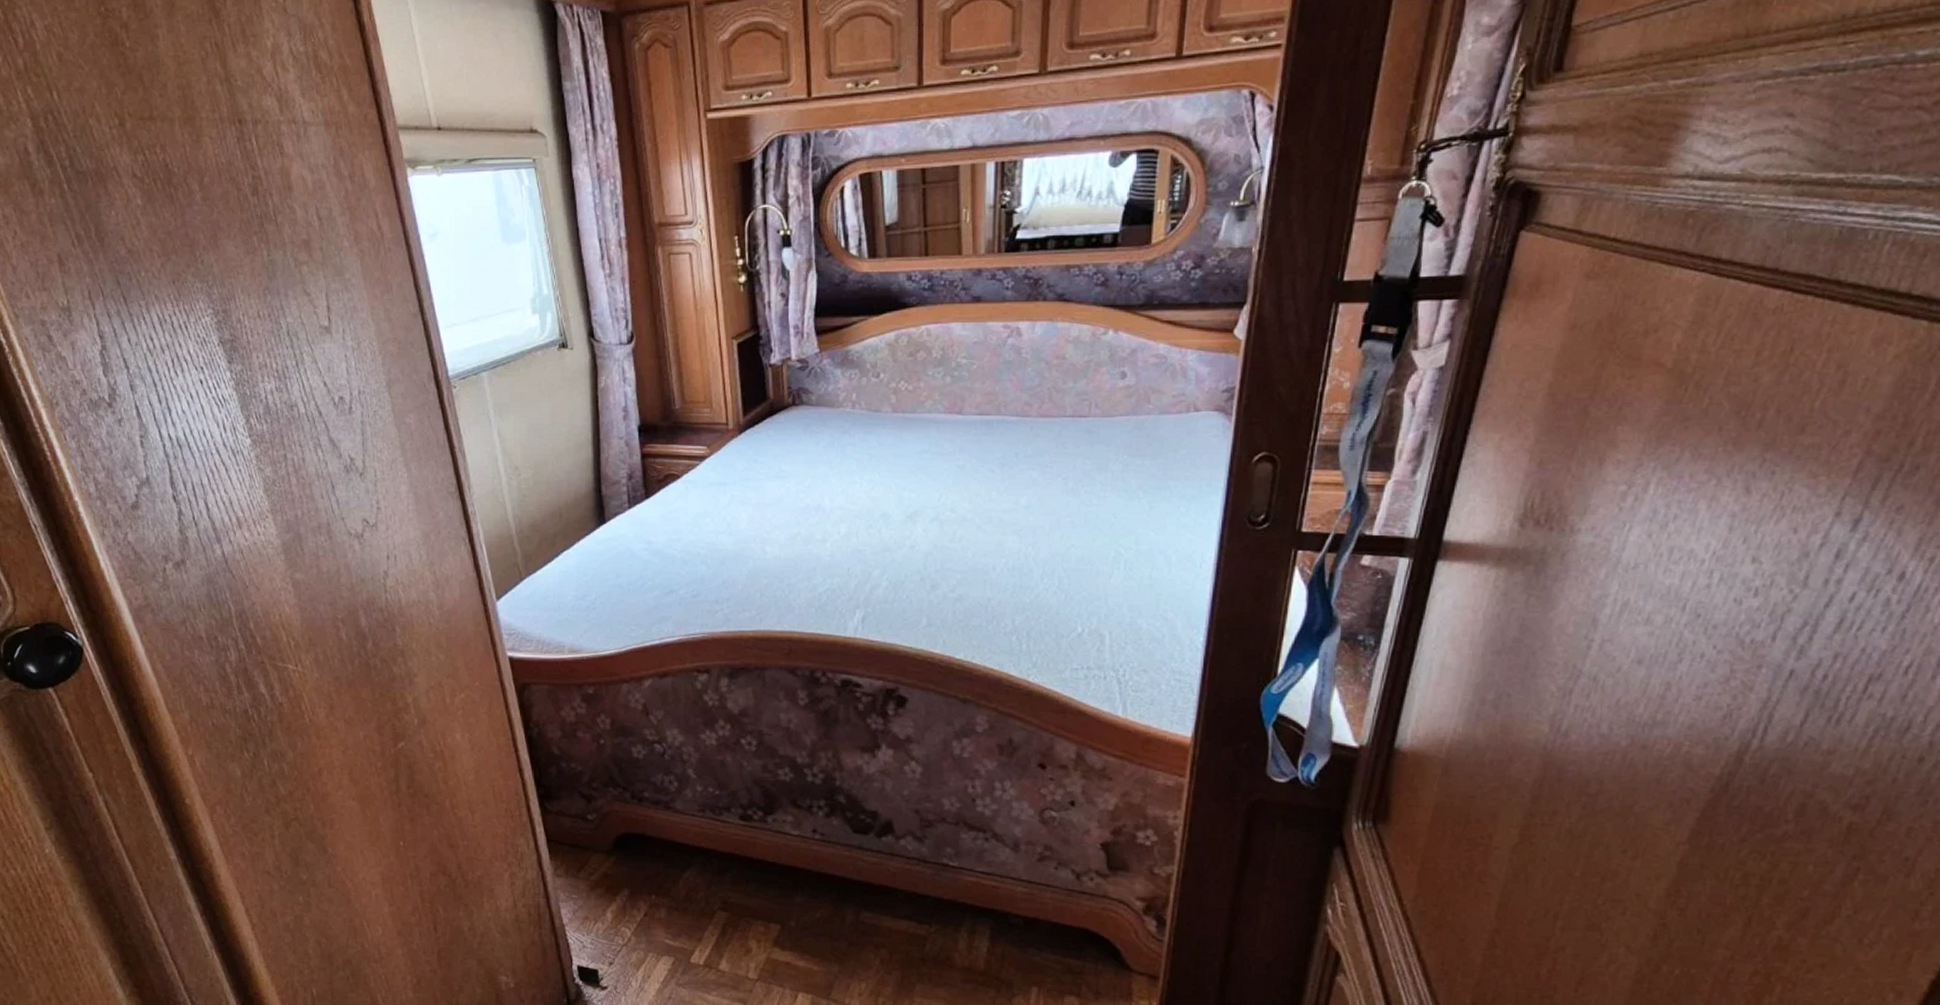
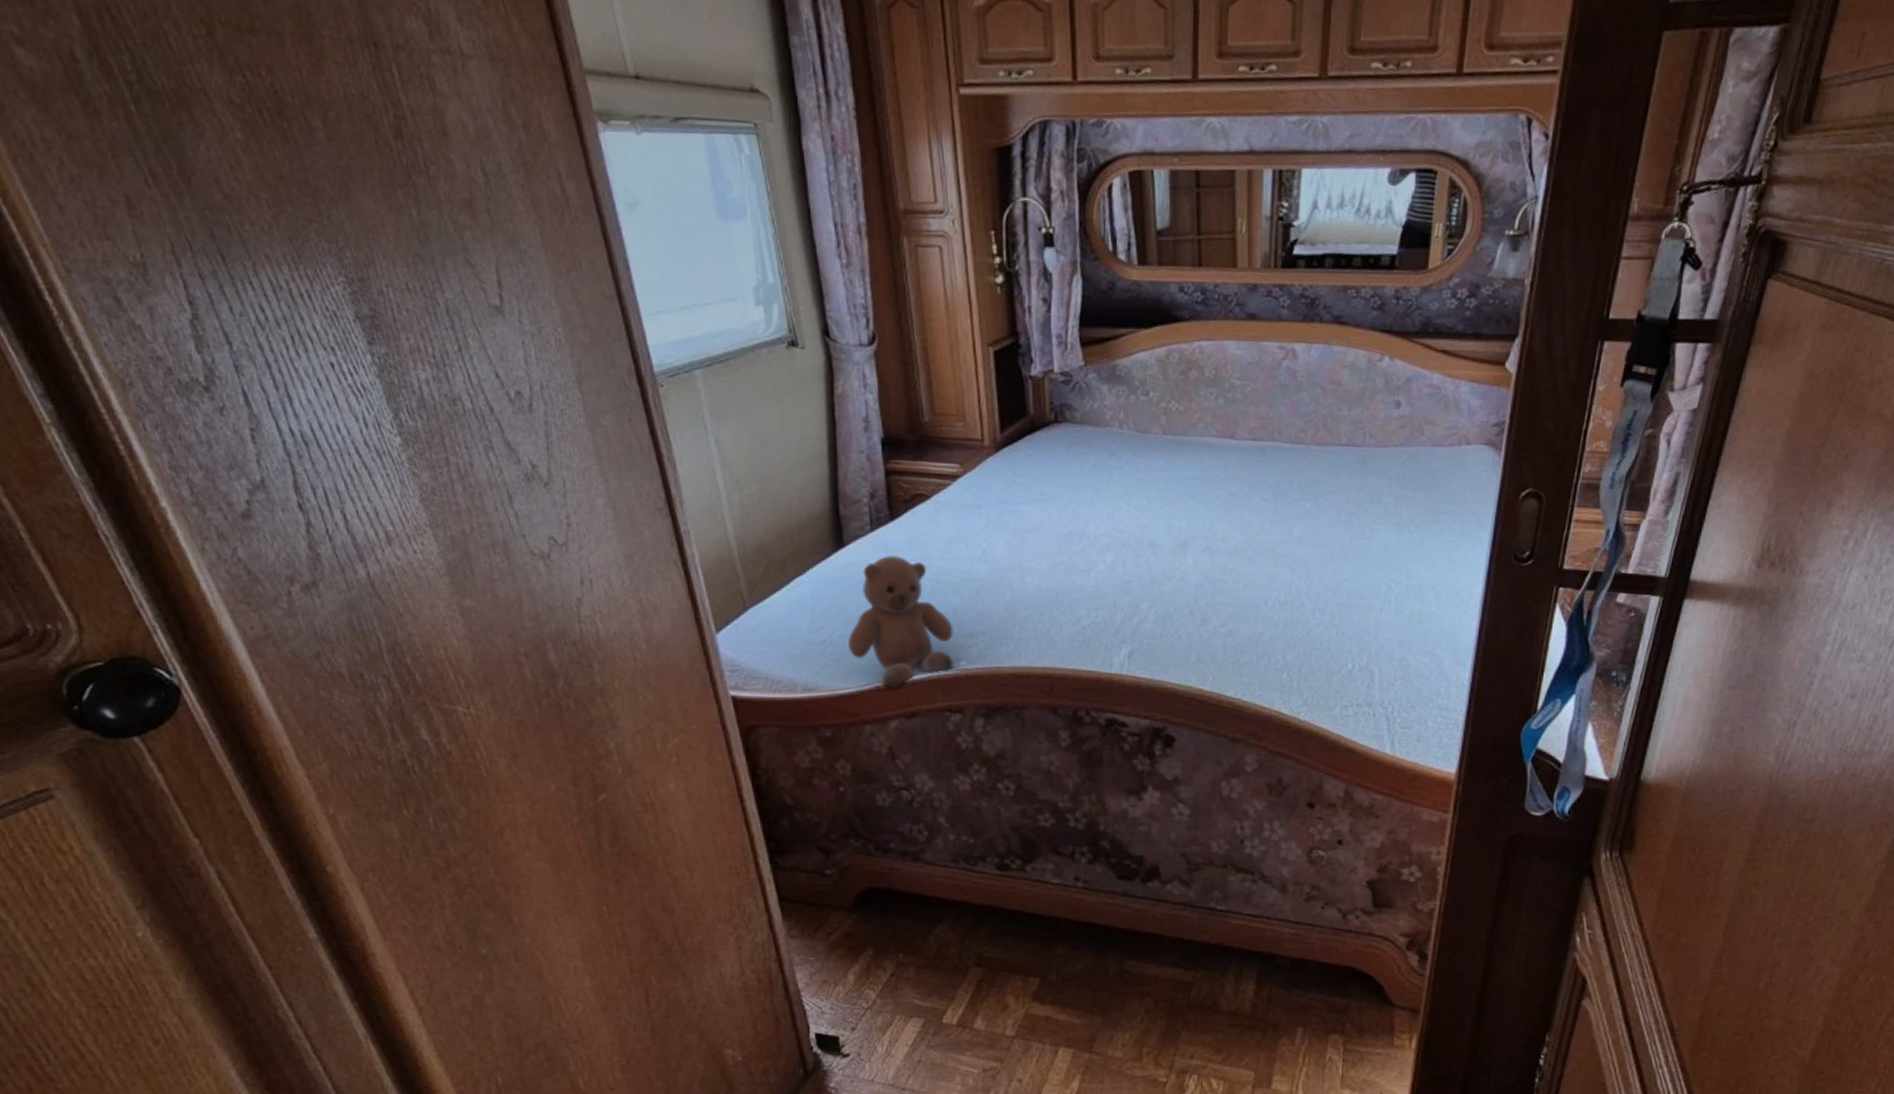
teddy bear: none [607,530,702,653] -> present [847,556,955,691]

